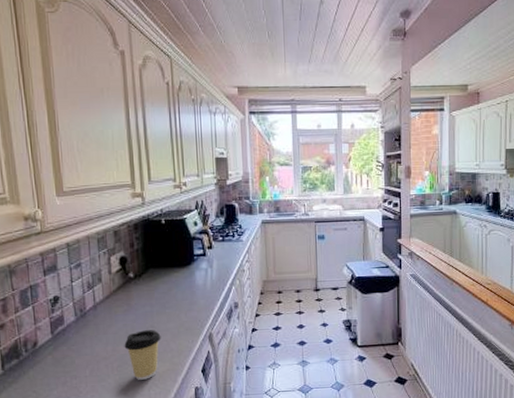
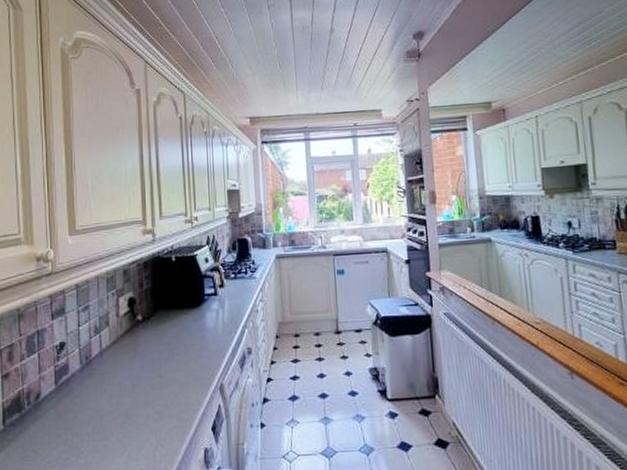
coffee cup: present [124,330,161,380] -> none [129,380,169,439]

